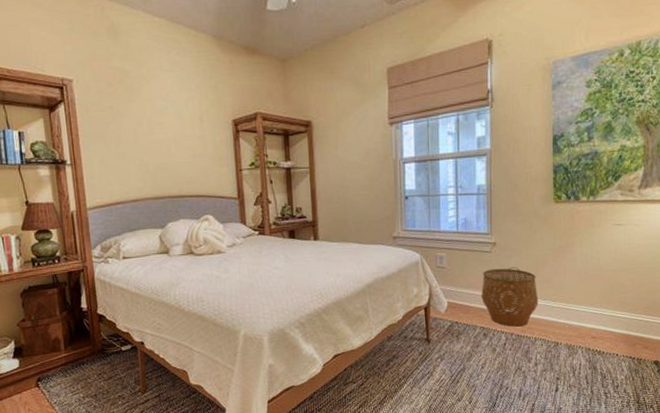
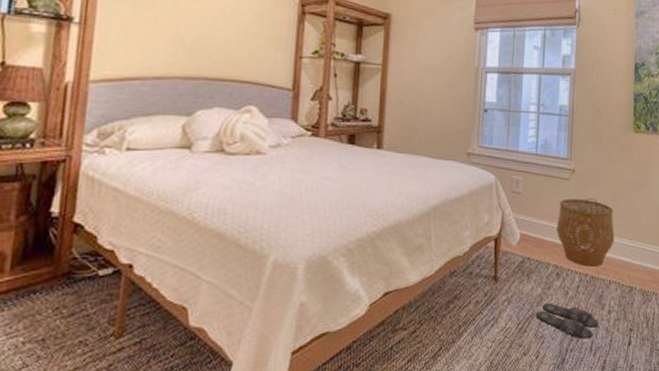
slippers: none [466,358,526,387] -> present [535,302,598,339]

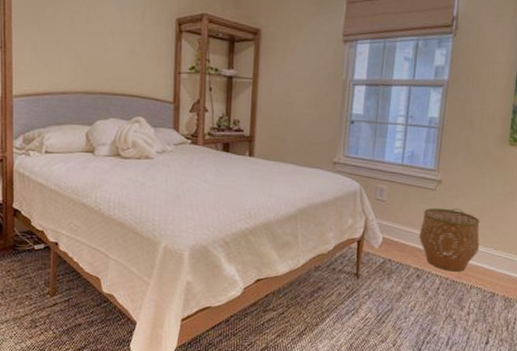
slippers: present [535,302,598,339] -> none [394,300,456,335]

